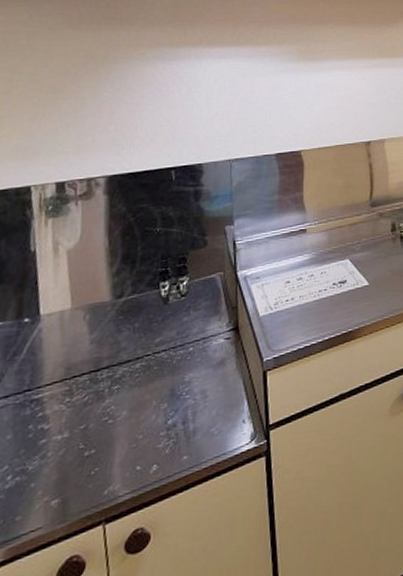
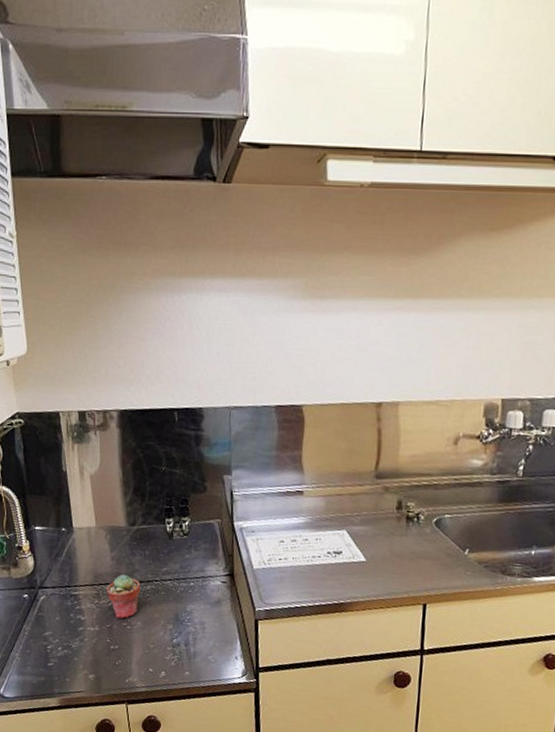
potted succulent: none [82,357,128,415] -> present [107,574,141,620]

